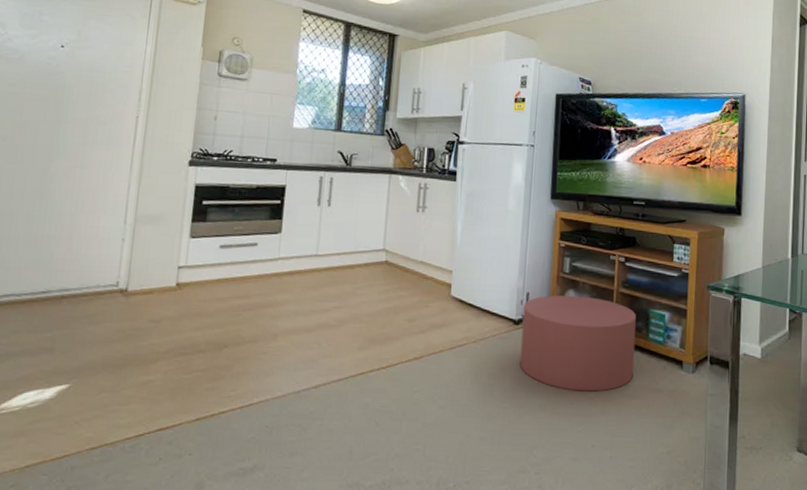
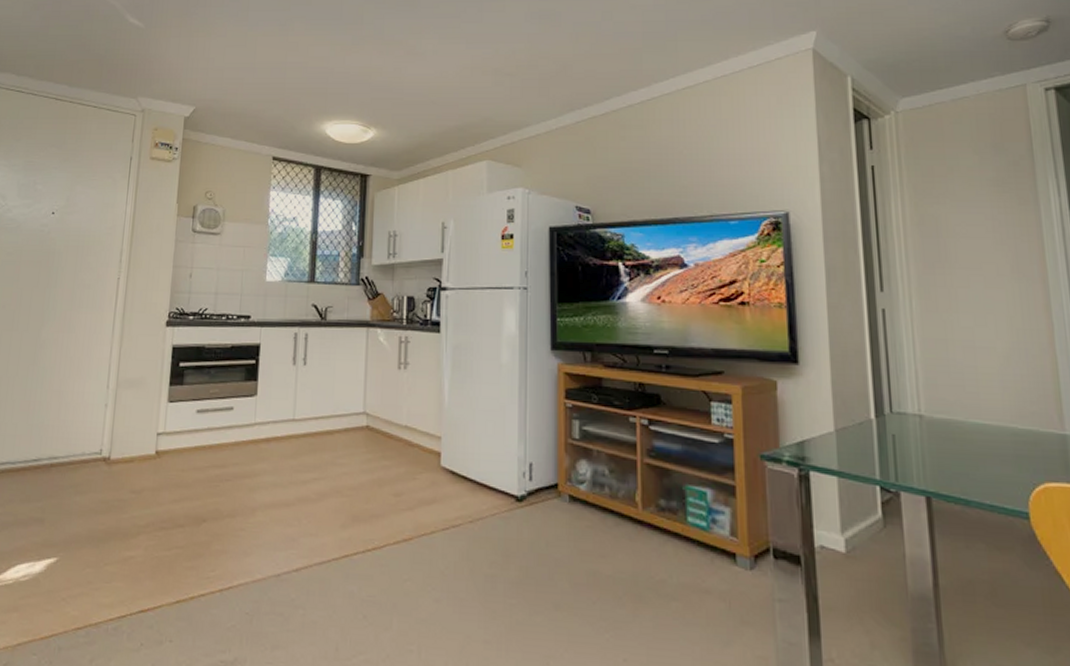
pouf: present [519,294,637,392] -> none [526,465,671,590]

